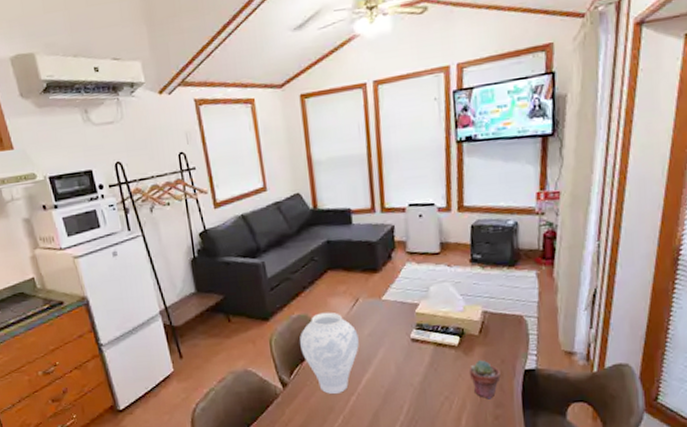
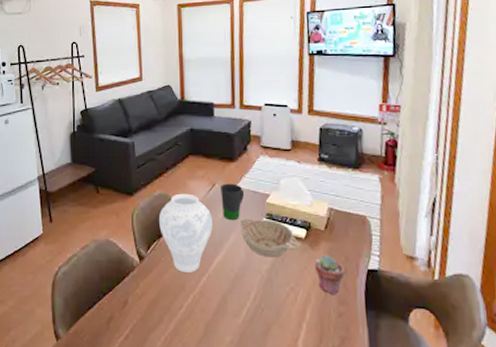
mug: none [365,296,392,336] -> present [221,183,245,221]
decorative bowl: none [387,330,454,369] -> present [239,218,300,258]

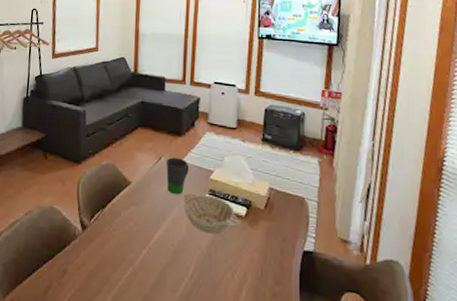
vase: present [159,193,213,274] -> none [104,164,157,246]
potted succulent: present [315,255,345,295] -> none [254,234,281,275]

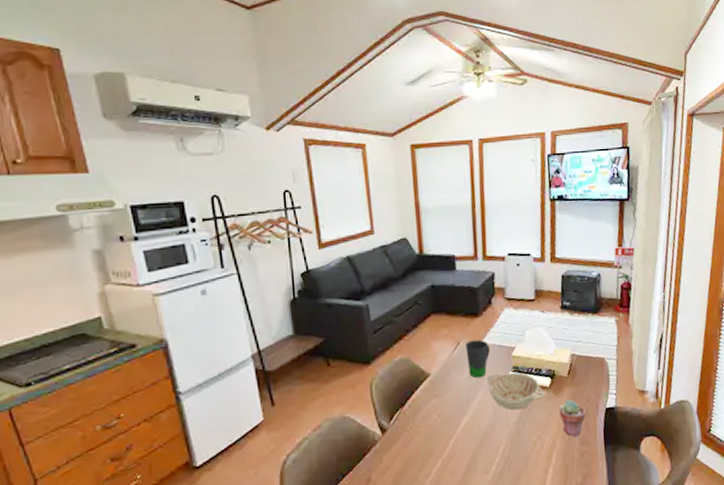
potted succulent: none [254,234,281,275] -> present [559,400,586,437]

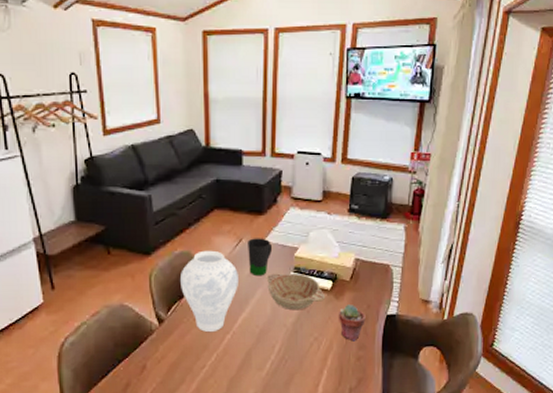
vase: none [401,355,459,439] -> present [181,250,238,333]

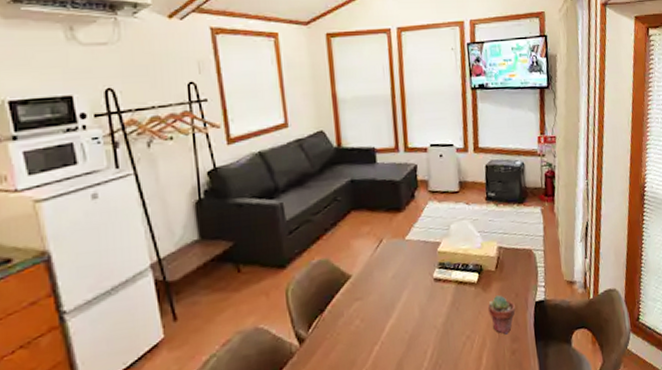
vase: present [181,250,238,333] -> none [320,255,383,347]
mug: present [248,238,273,277] -> none [389,236,415,278]
decorative bowl: present [266,273,326,311] -> none [411,269,474,310]

